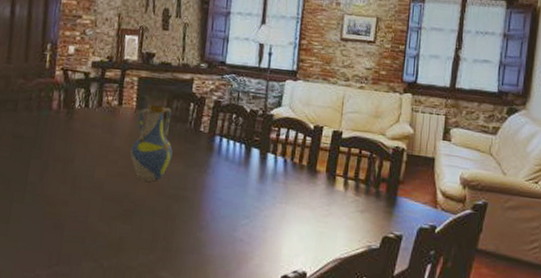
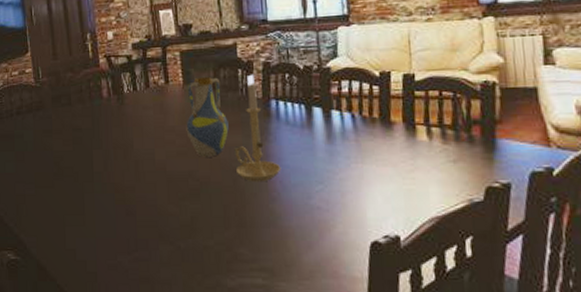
candle holder: none [171,109,214,211] -> present [234,74,282,182]

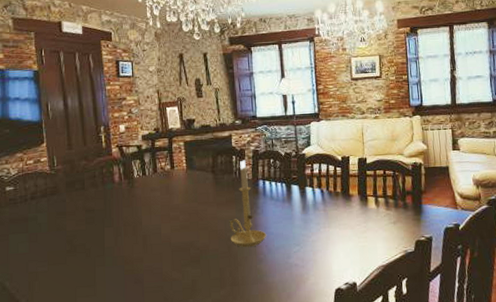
vase: present [186,76,229,157] -> none [188,162,225,229]

